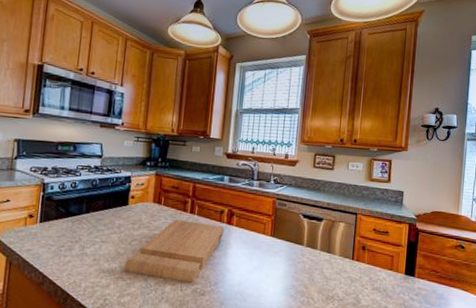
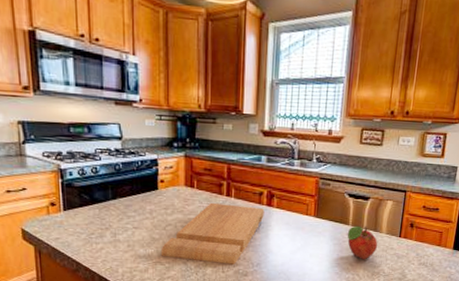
fruit: none [302,246,332,282] -> present [347,225,378,259]

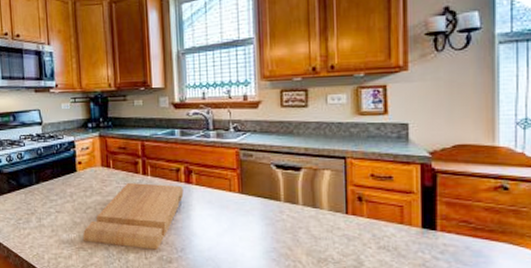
fruit: present [347,225,378,259] -> none [280,201,320,242]

